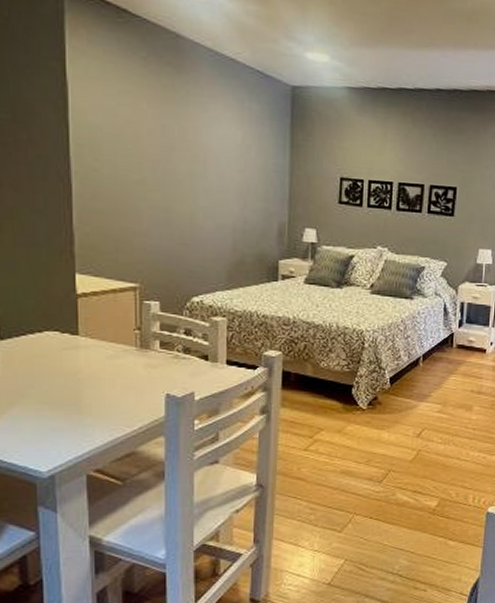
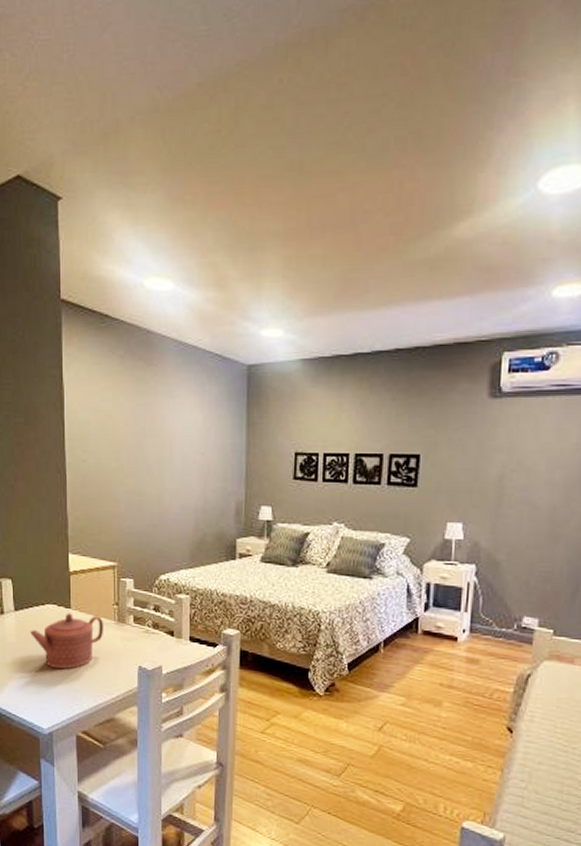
teapot: none [21,340,123,404] -> present [29,613,104,670]

